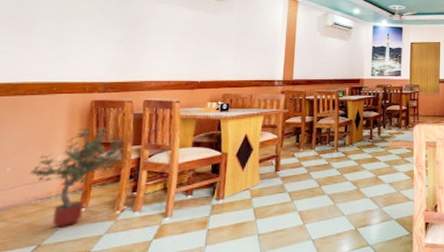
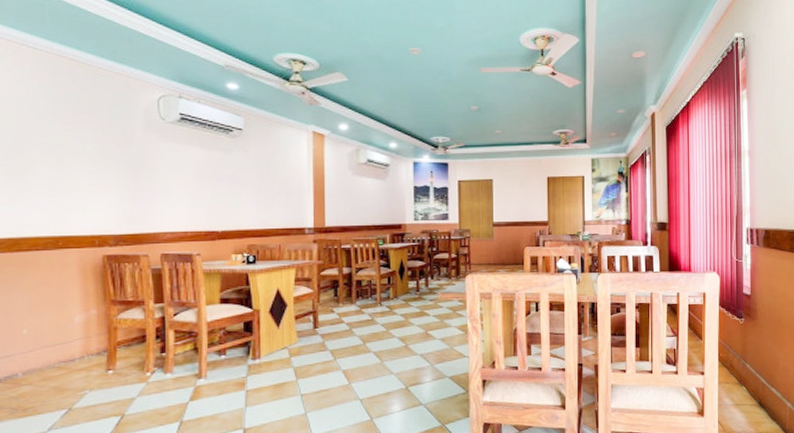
potted tree: present [30,126,126,228] -> none [49,283,147,391]

